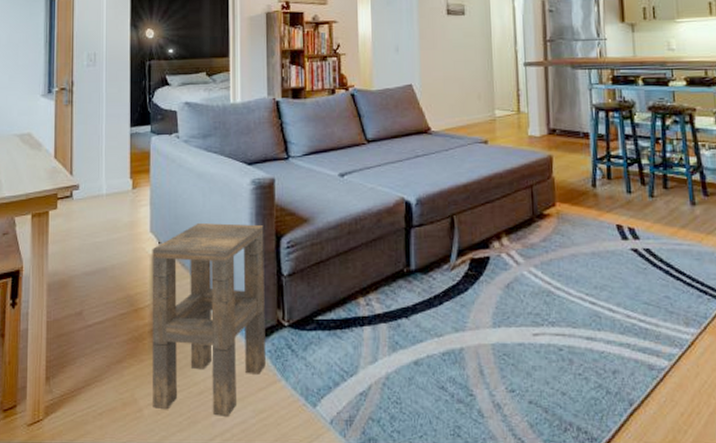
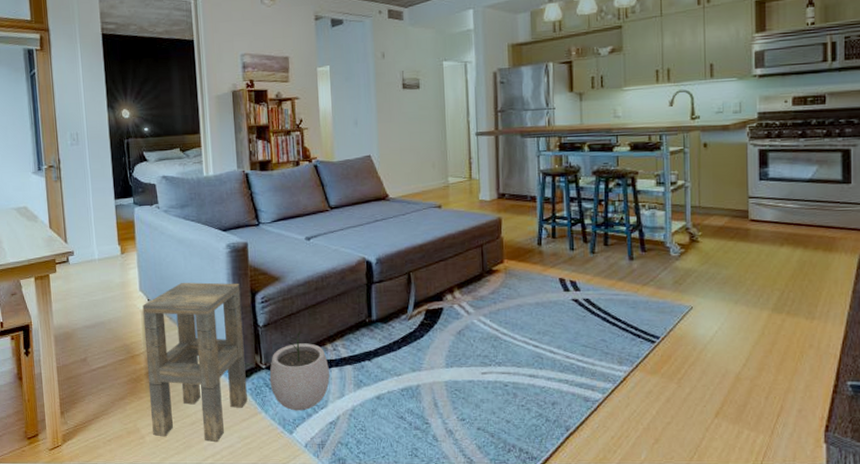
plant pot: none [292,282,361,379] -> present [269,331,330,411]

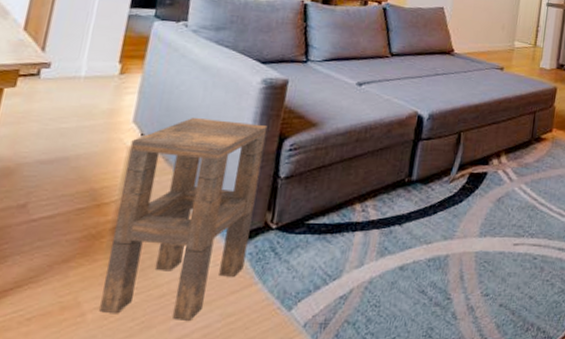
plant pot: present [269,331,330,411] -> none [276,187,353,282]

